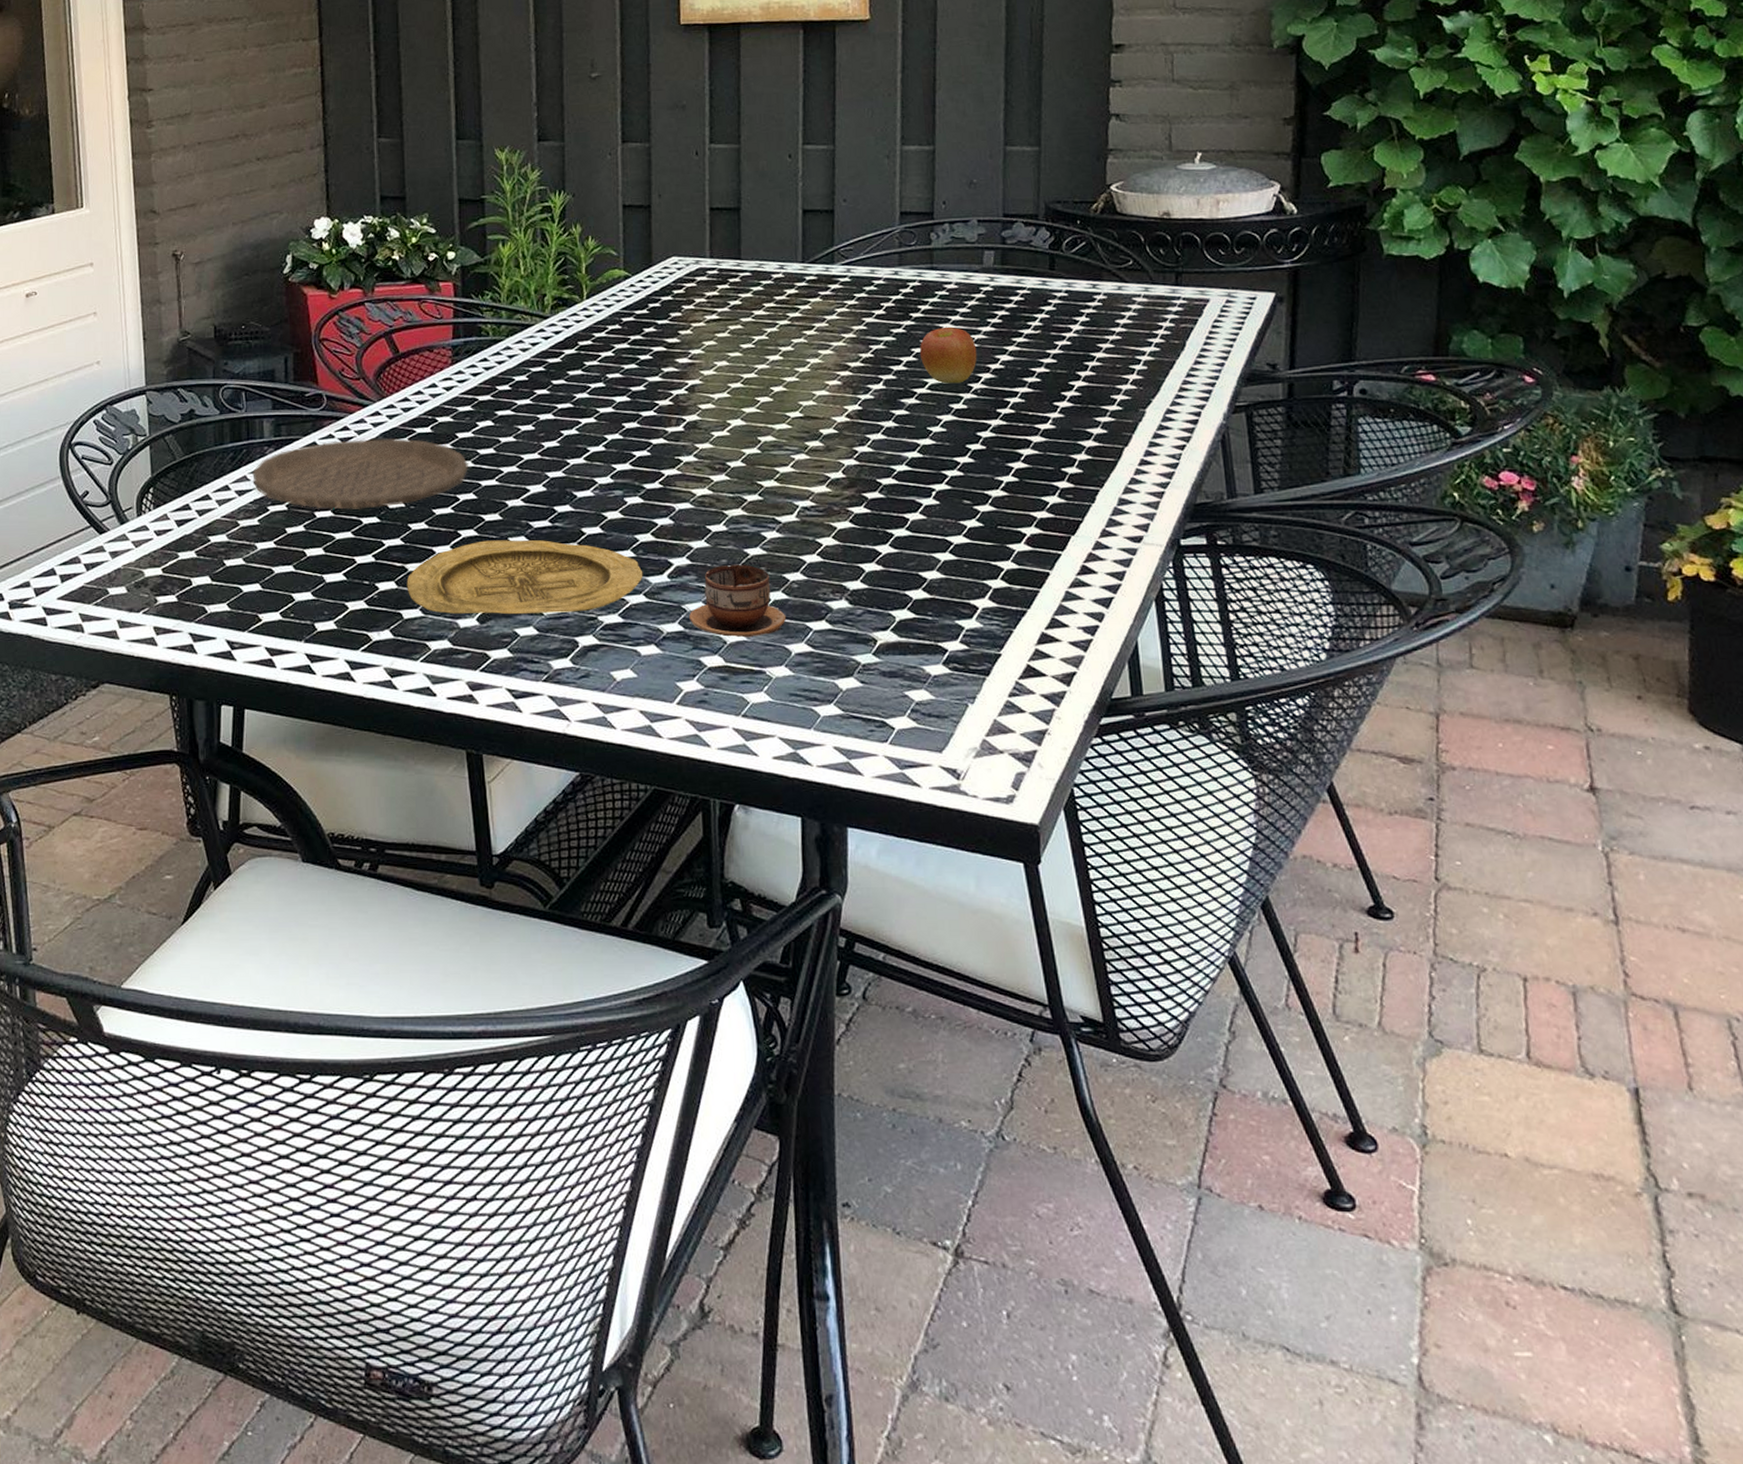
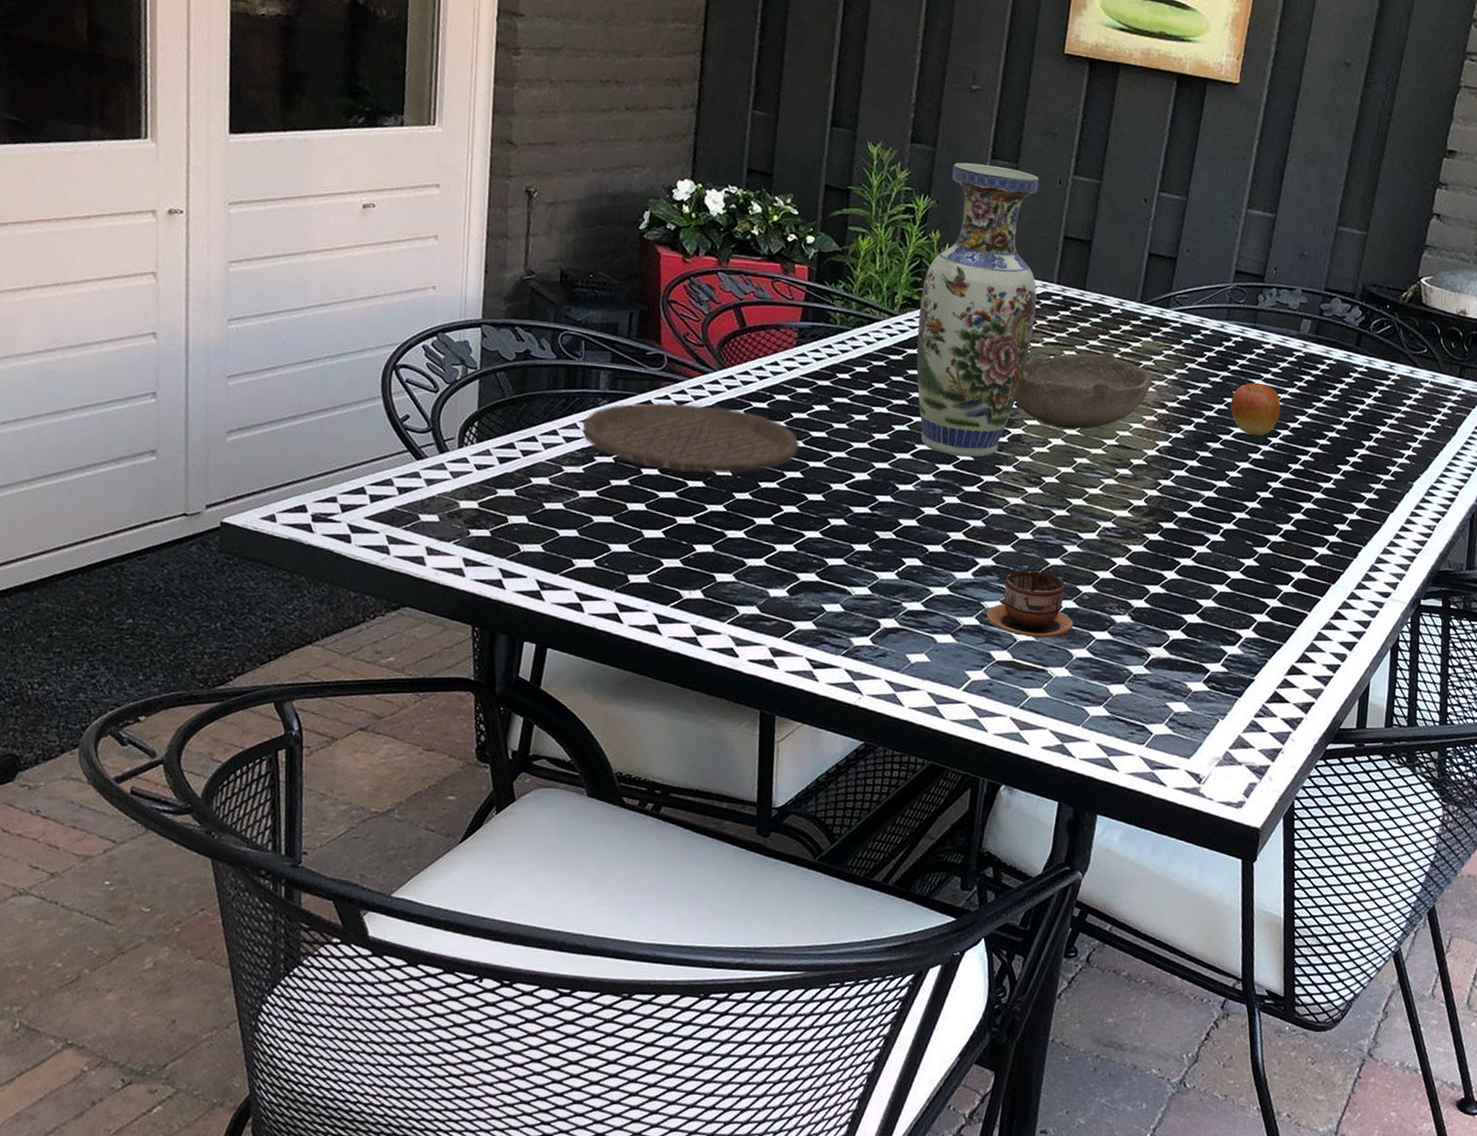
plate: present [406,540,643,615] -> none [723,518,950,596]
vase: none [571,149,693,453] -> present [916,162,1040,458]
bowl: none [683,318,829,407] -> present [1014,351,1153,429]

